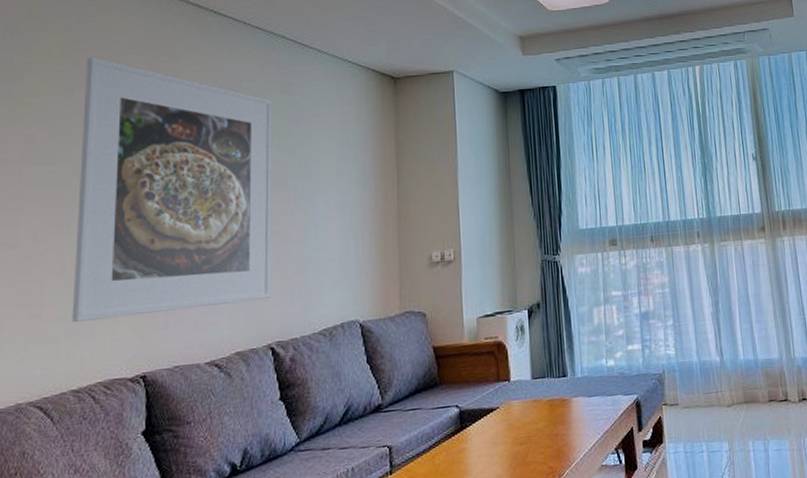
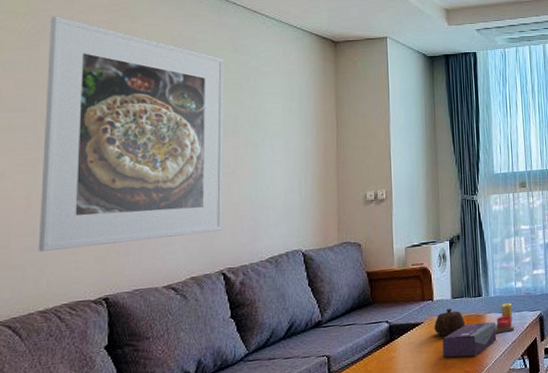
teapot: none [511,390,548,425] -> present [434,308,465,336]
tissue box: none [521,407,586,450] -> present [442,321,497,358]
candle: none [583,384,606,421] -> present [495,303,514,333]

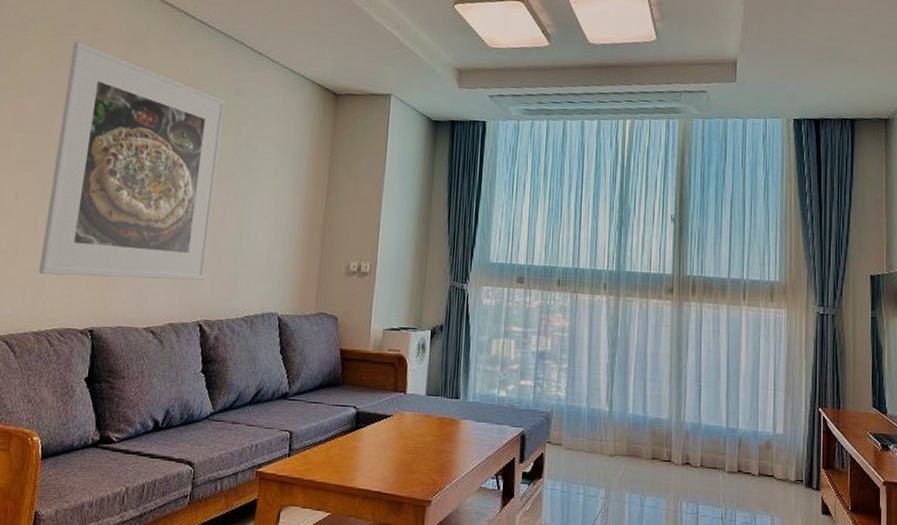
teapot: present [434,308,465,336] -> none [403,405,438,436]
tissue box: present [442,321,497,358] -> none [409,426,472,464]
candle: present [495,303,514,333] -> none [469,411,491,445]

